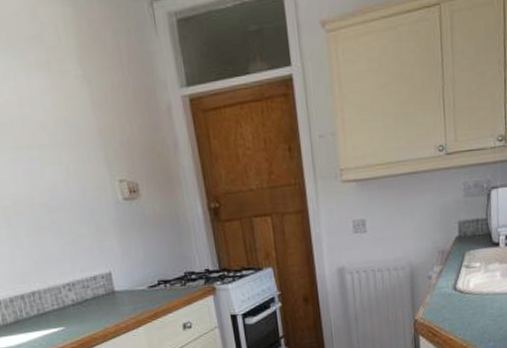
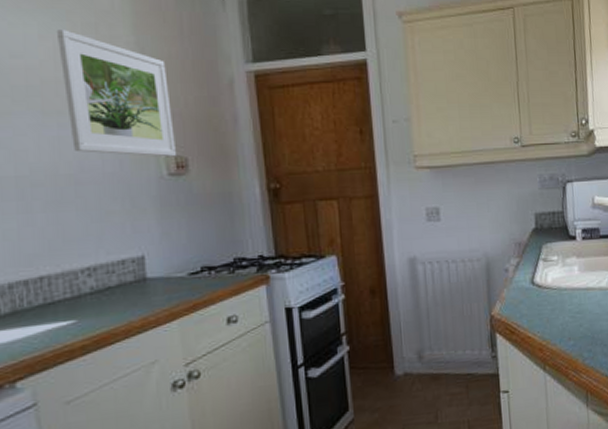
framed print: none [15,68,128,184] -> present [56,29,176,157]

